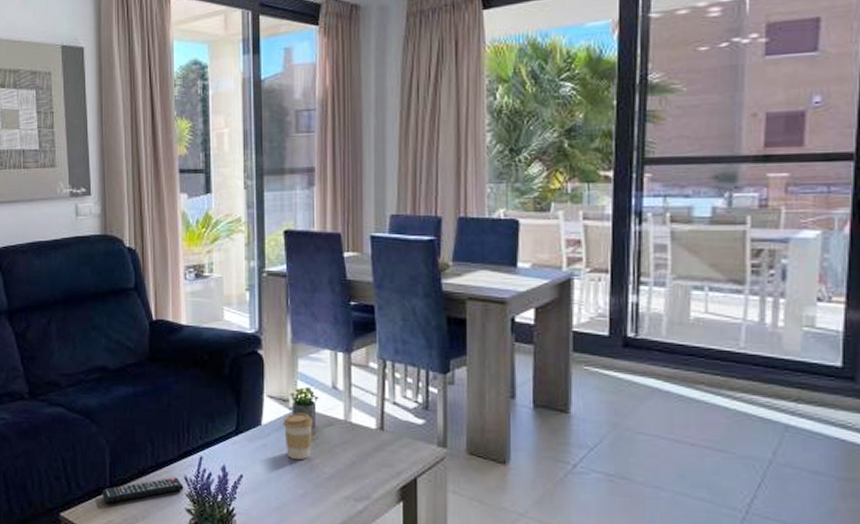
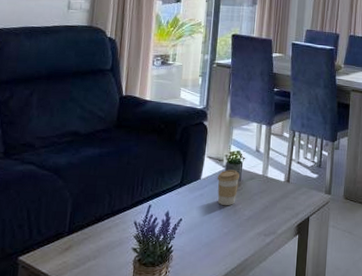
remote control: present [101,477,184,503] -> none [60,222,133,246]

